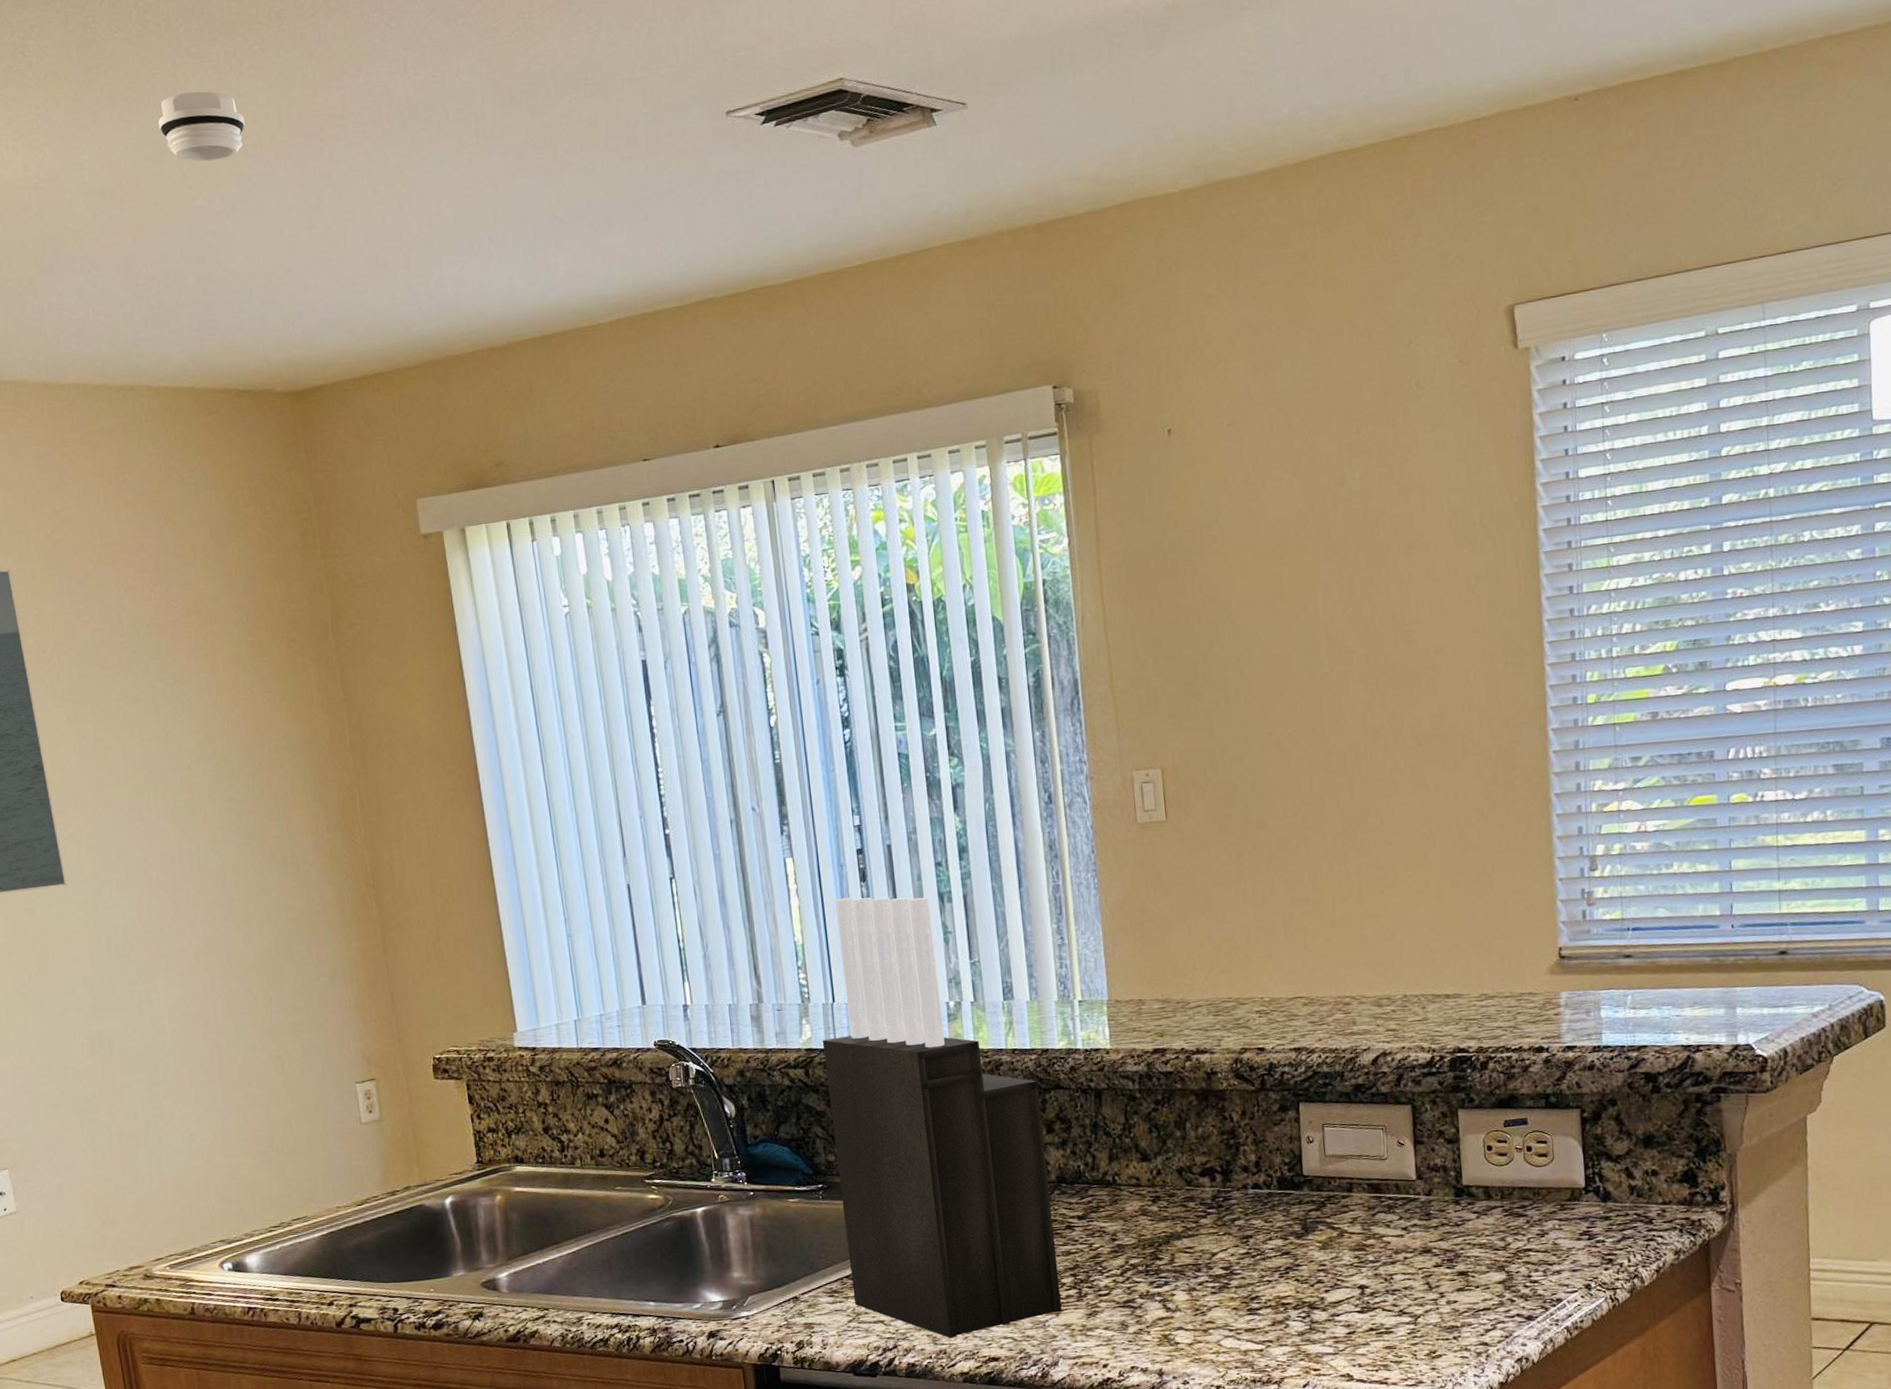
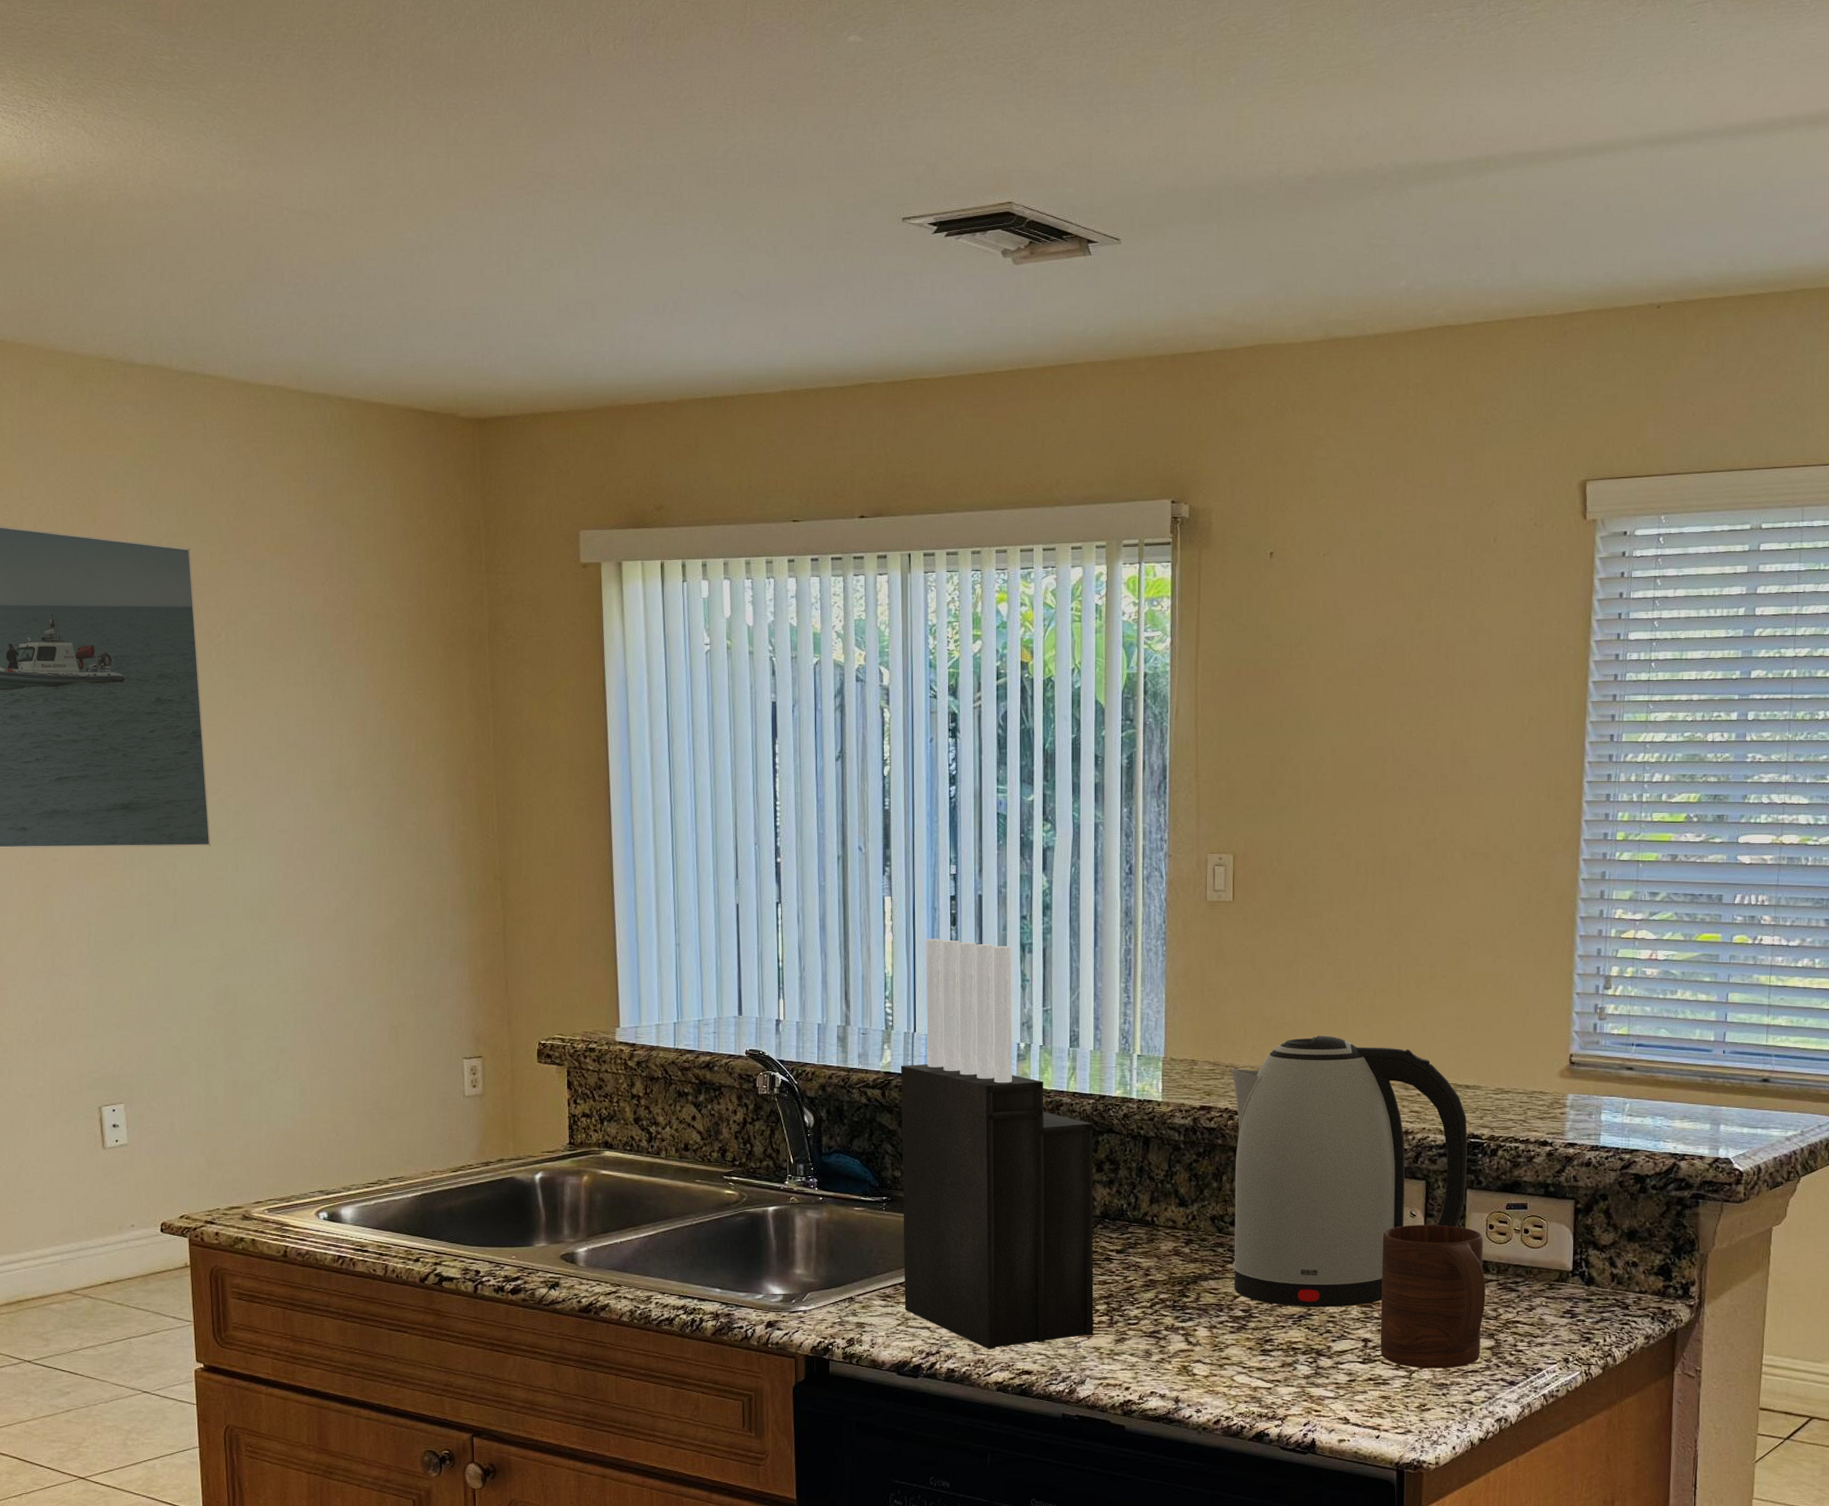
smoke detector: present [158,91,245,162] -> none [378,135,458,200]
kettle: none [1184,956,1457,1259] -> present [1232,1035,1467,1308]
cup: none [1369,1151,1491,1312] -> present [1381,1225,1486,1369]

